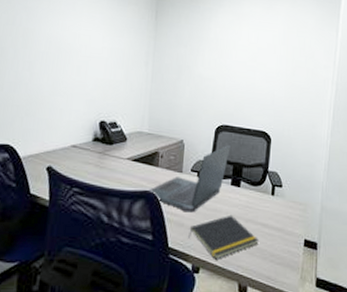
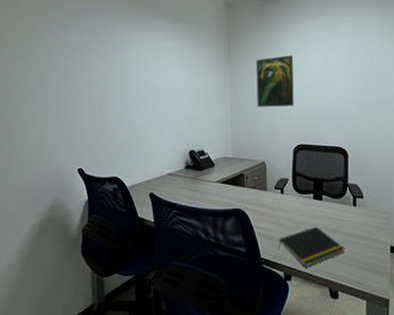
laptop: present [148,144,231,213] -> none [238,162,309,226]
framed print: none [181,27,225,83] -> present [256,55,294,107]

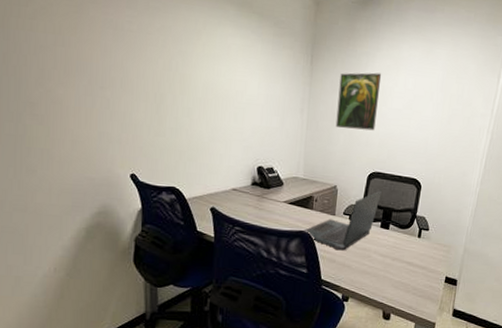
laptop: none [238,162,309,226] -> present [303,190,382,251]
notepad: present [278,226,345,268] -> none [339,253,403,291]

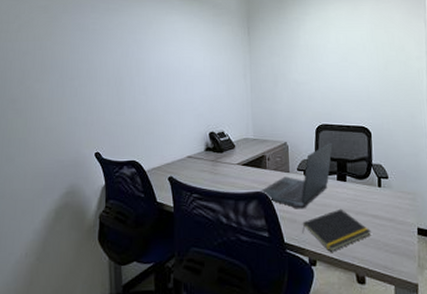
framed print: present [335,72,382,131] -> none [276,34,315,87]
notepad: none [339,253,403,291] -> present [302,208,371,252]

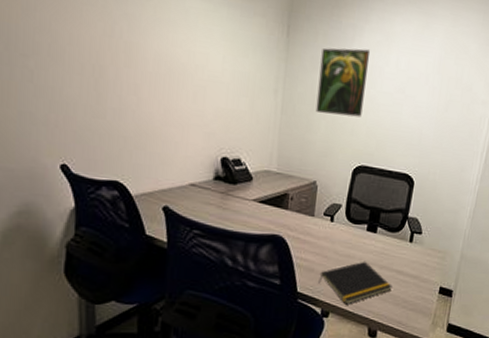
laptop: present [260,142,332,209] -> none [276,187,369,258]
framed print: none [276,34,315,87] -> present [315,48,371,117]

